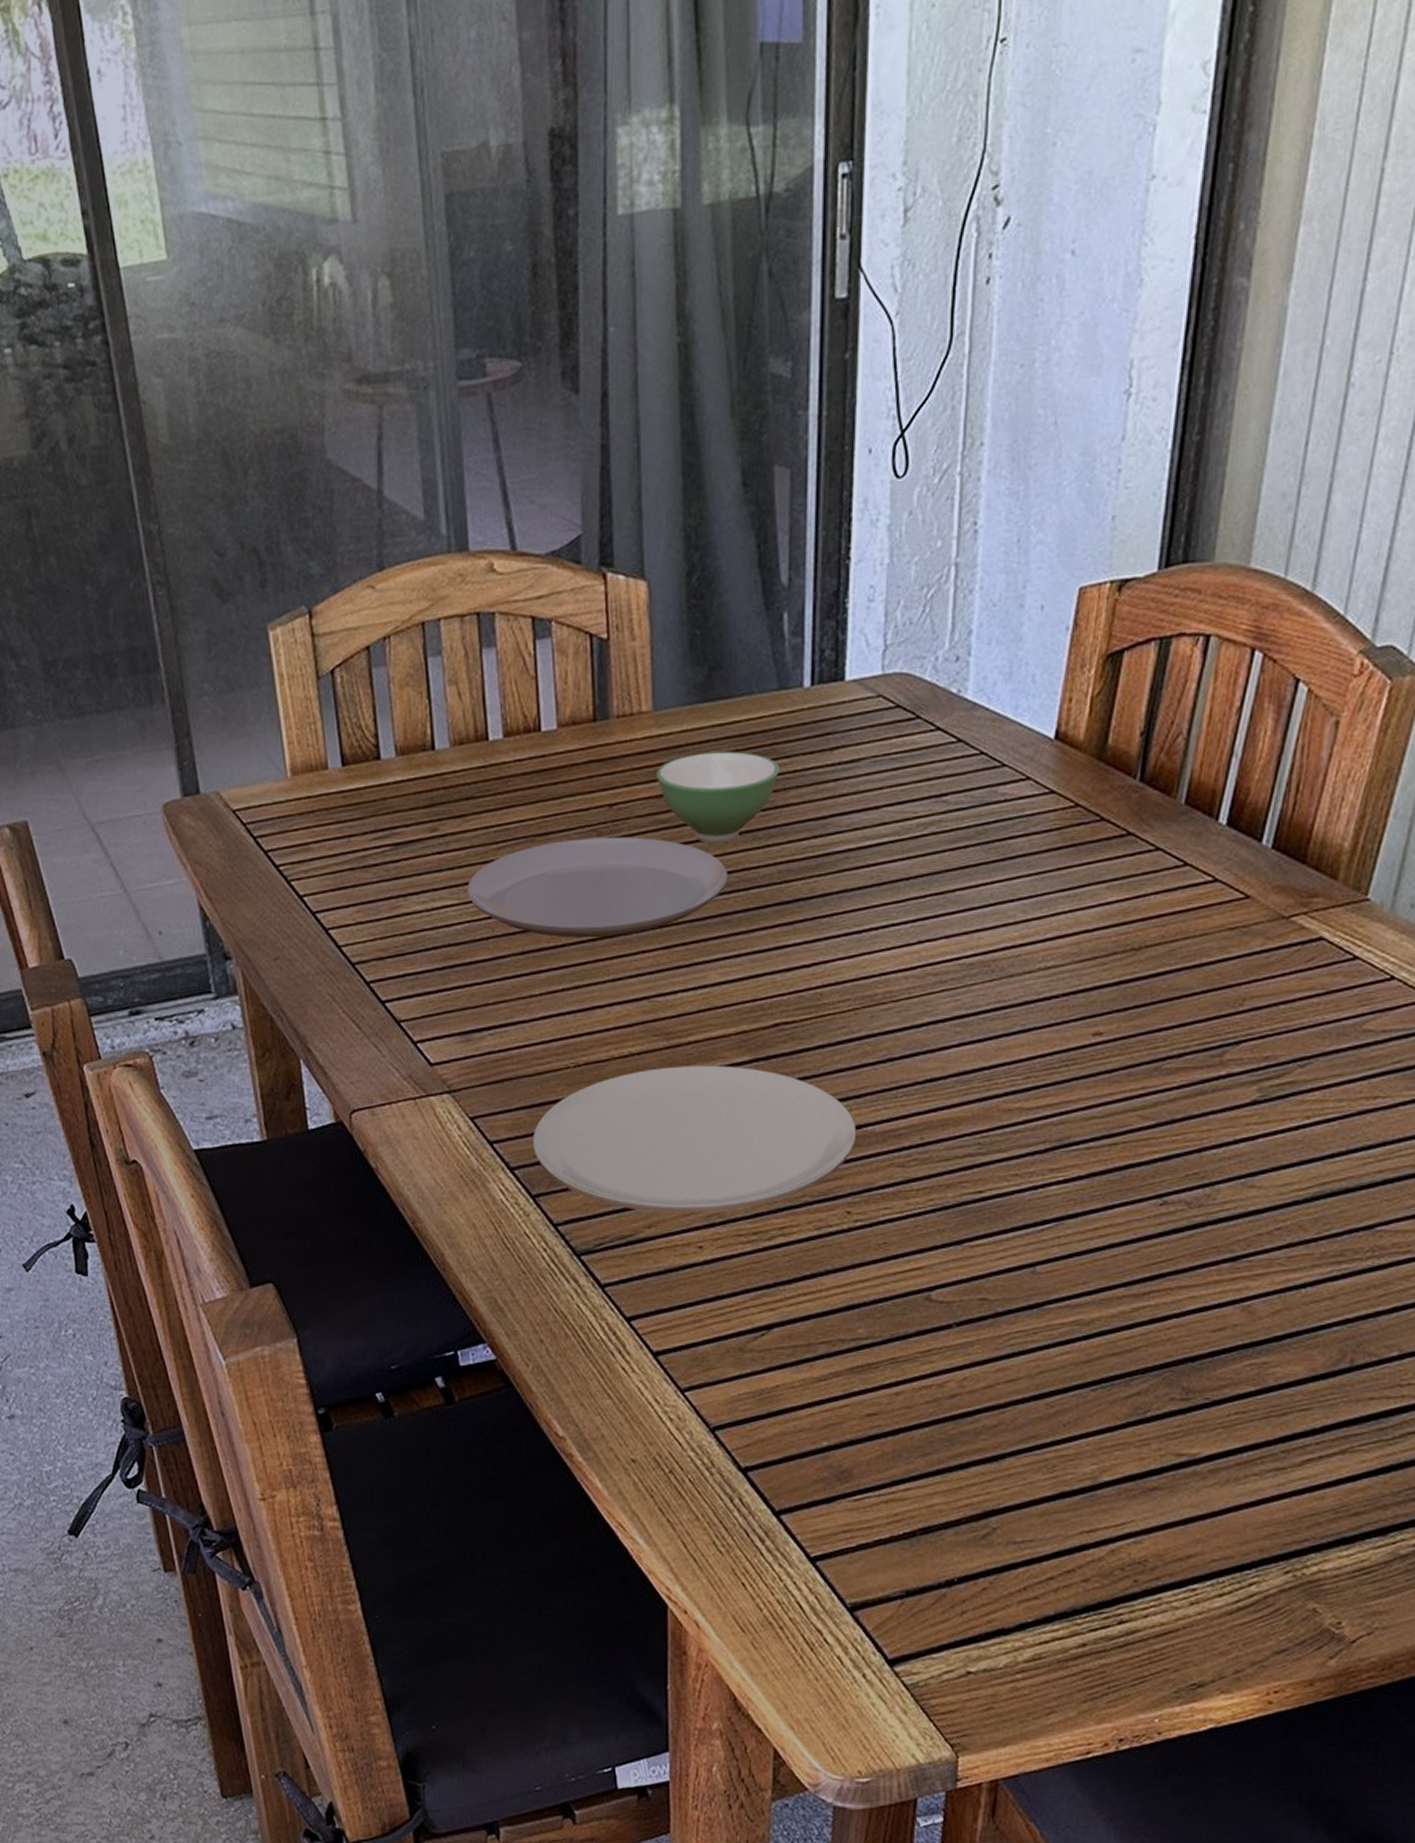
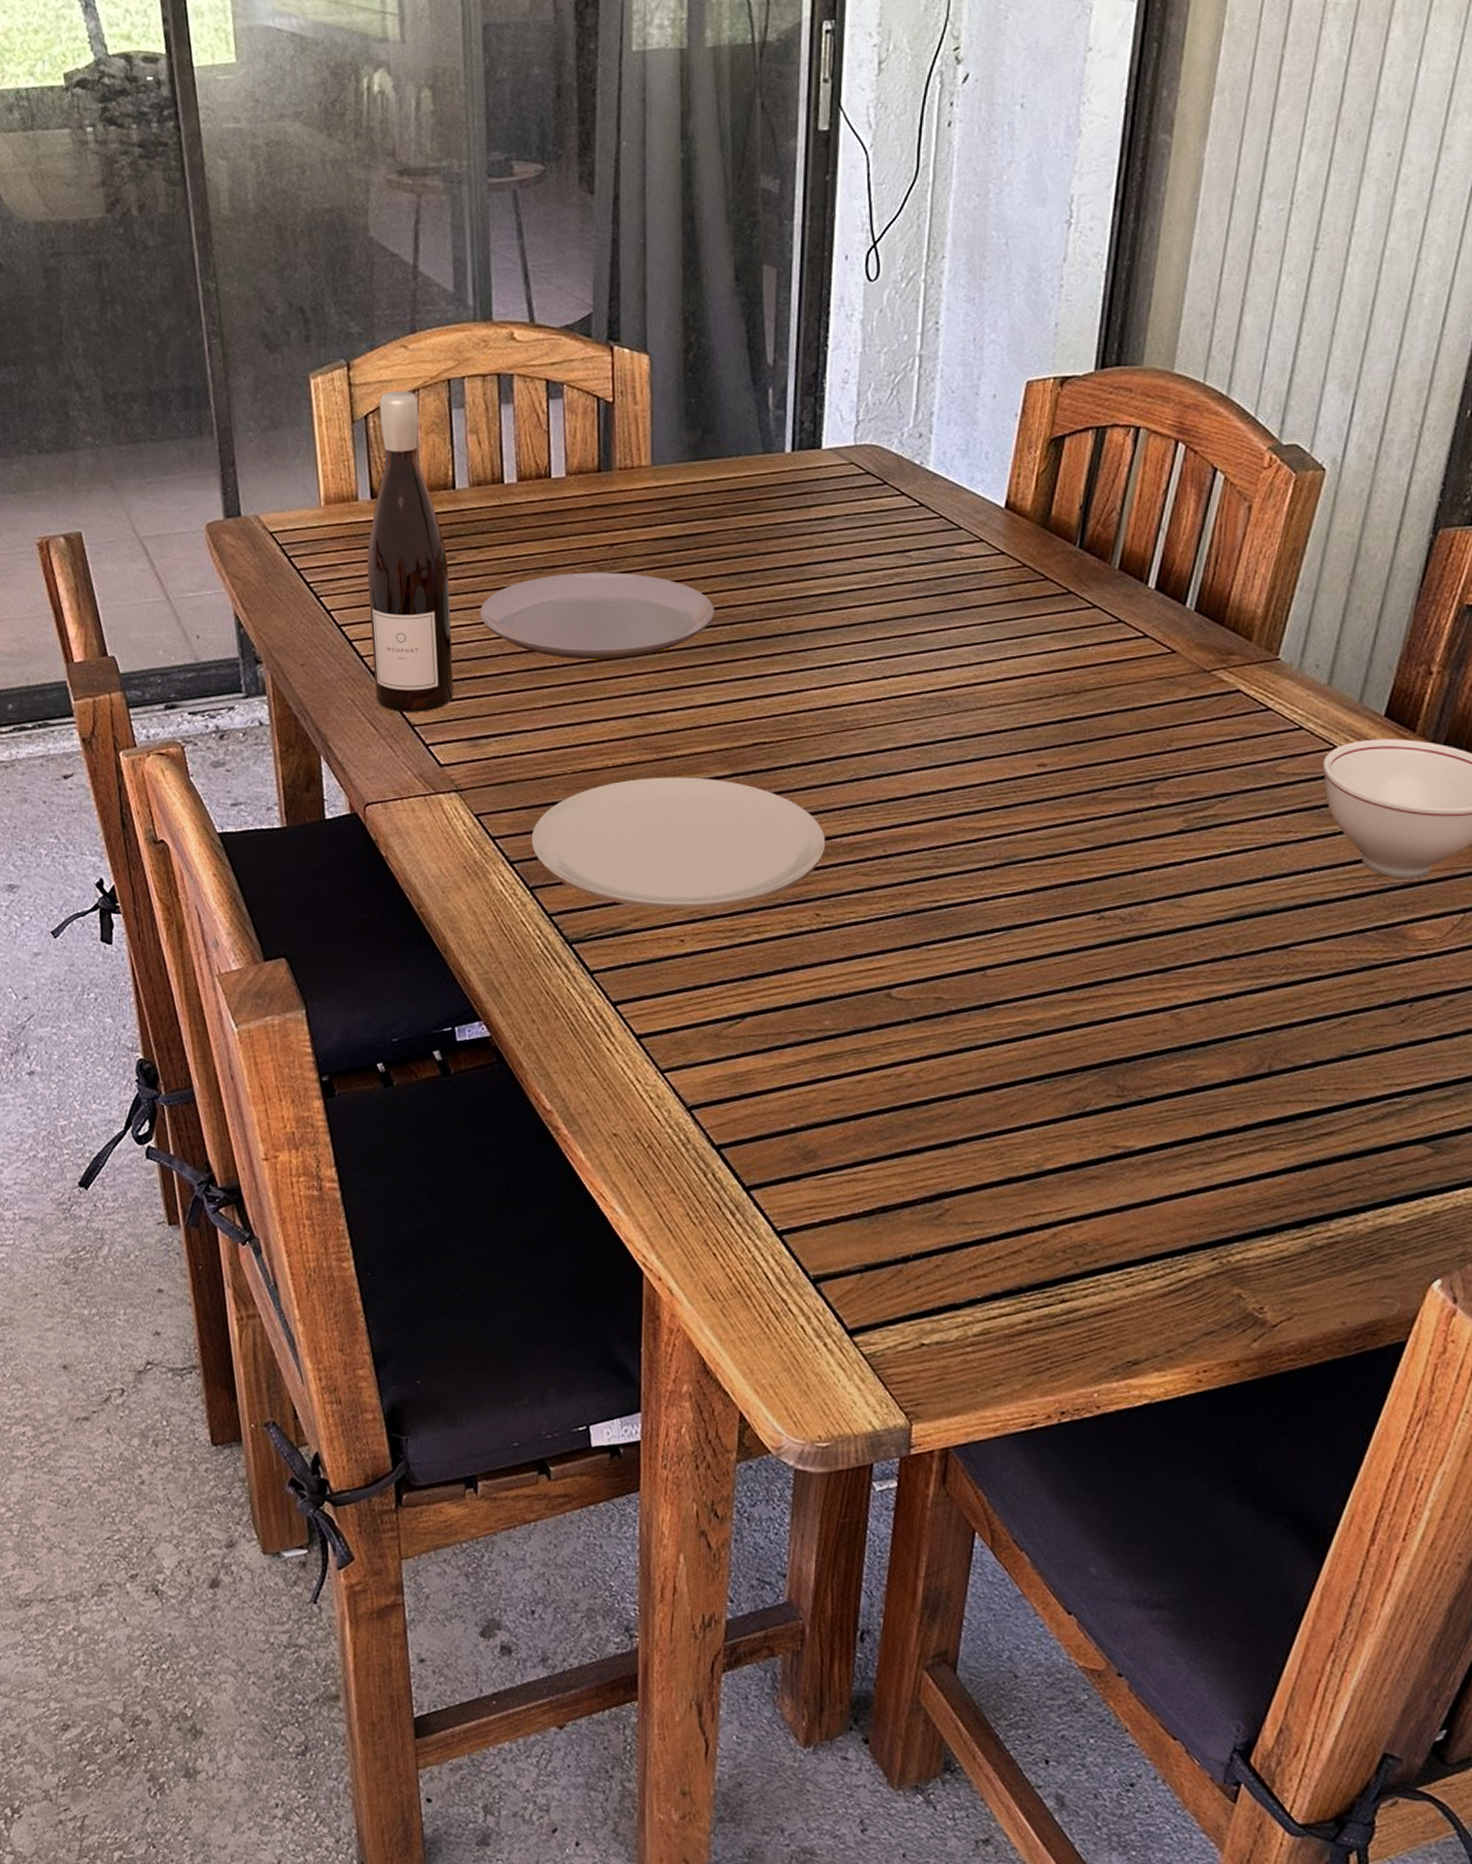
bottle: none [340,638,443,1007] -> present [367,391,455,712]
bowl: present [656,751,780,844] -> none [652,504,763,583]

